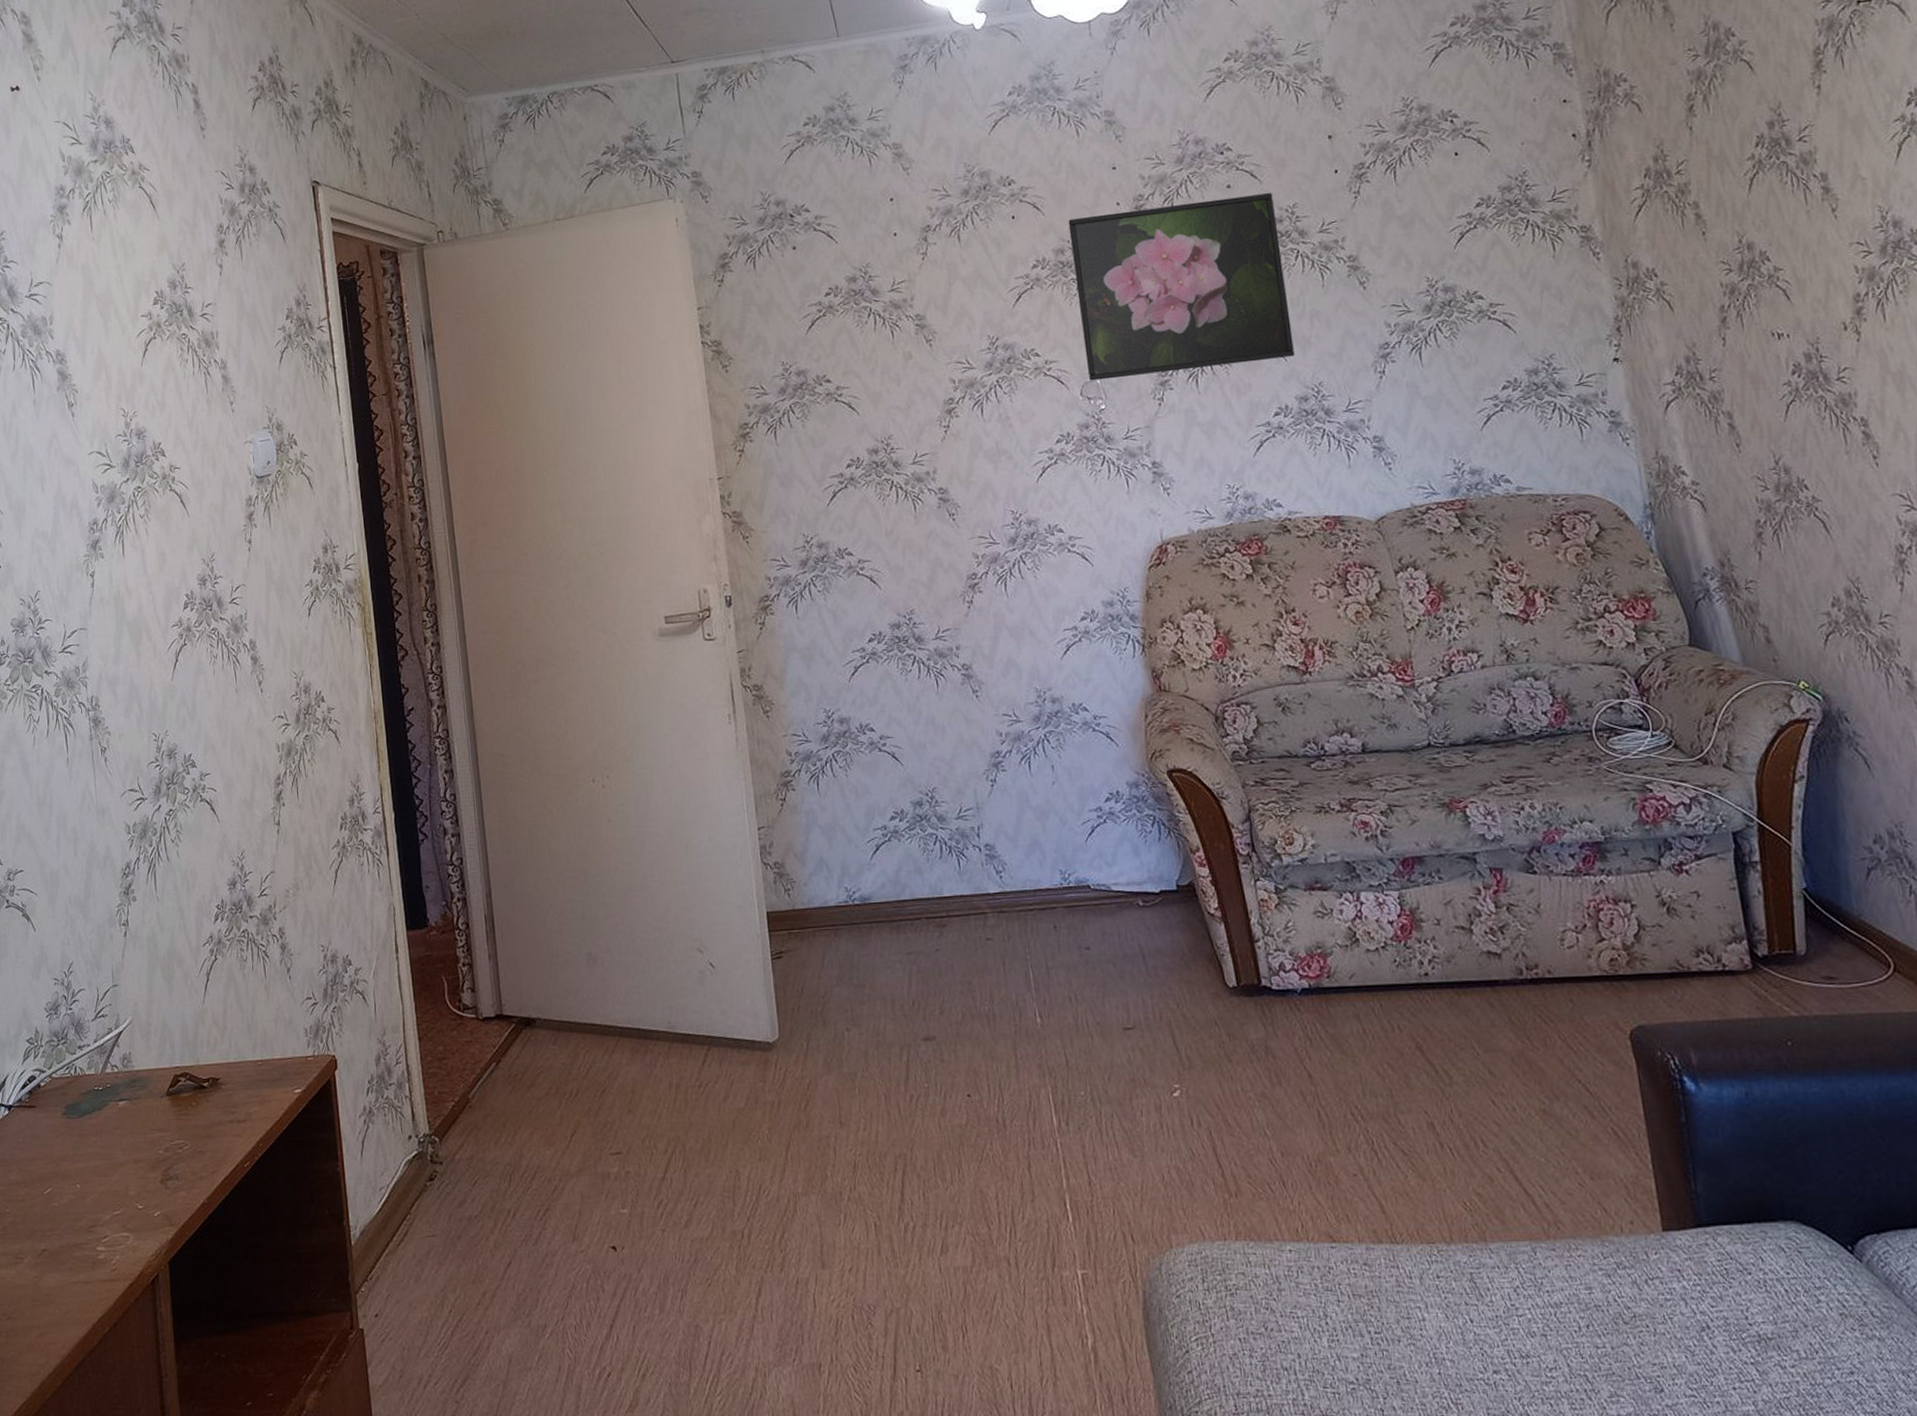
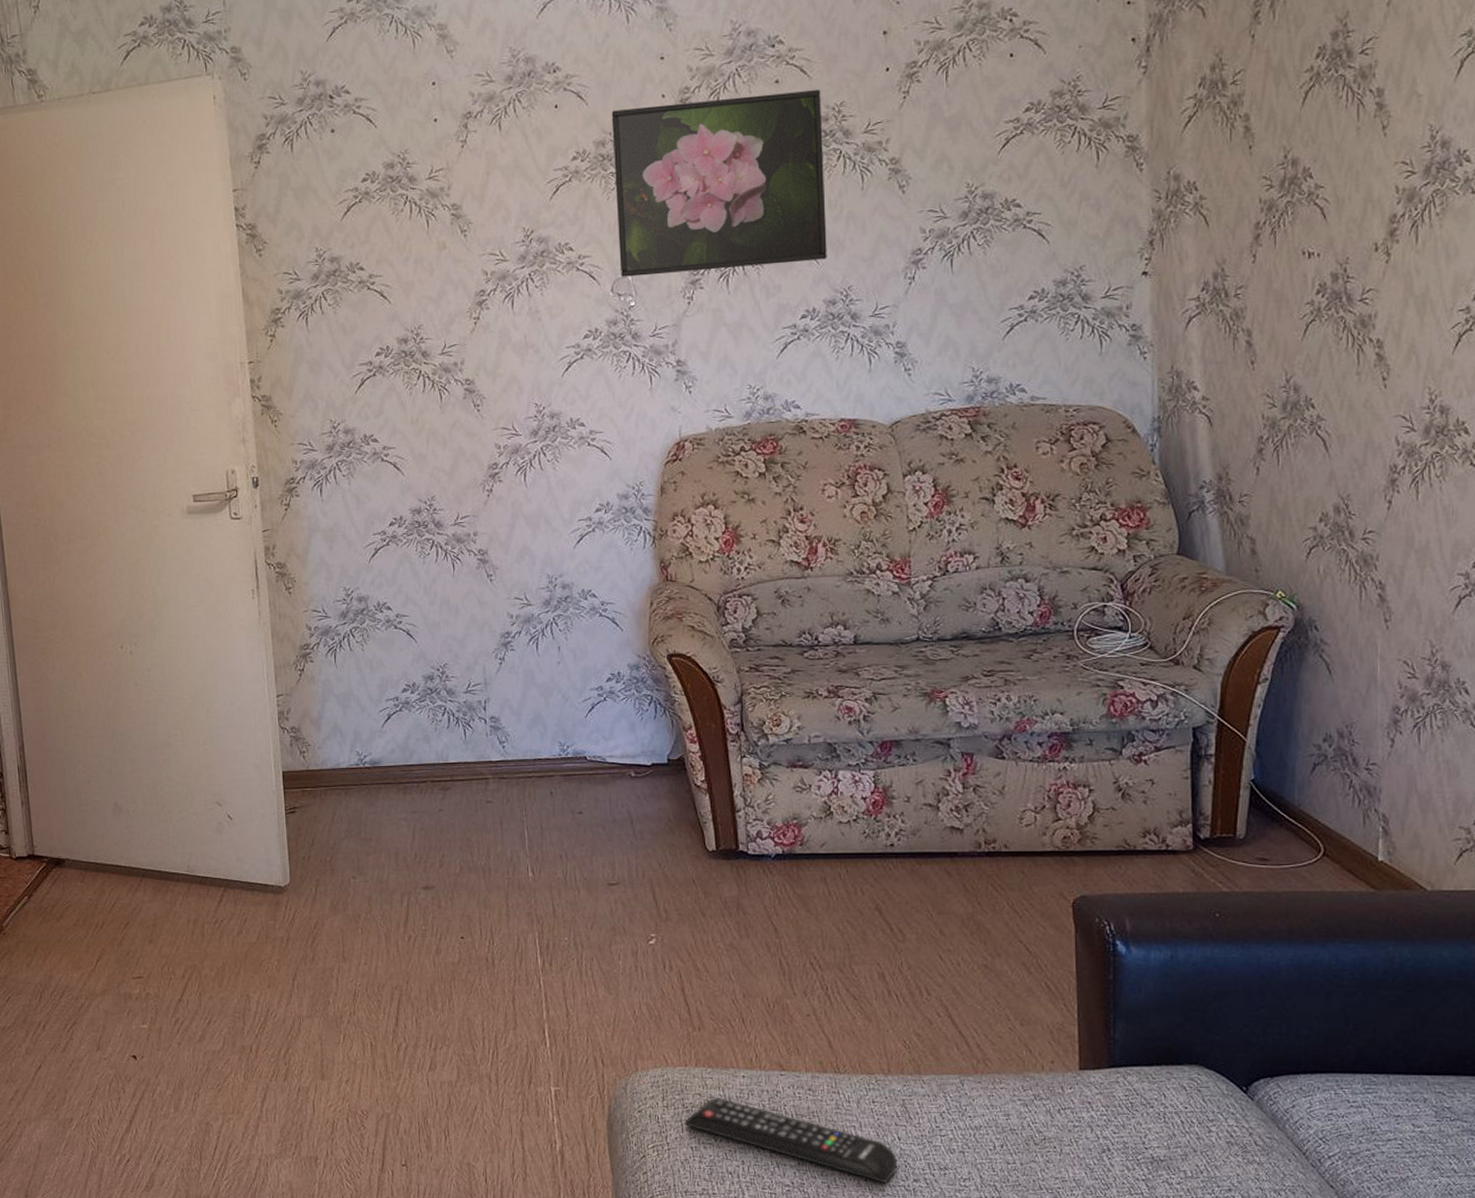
remote control: none [1230,1276,1474,1376] -> present [685,1097,898,1183]

